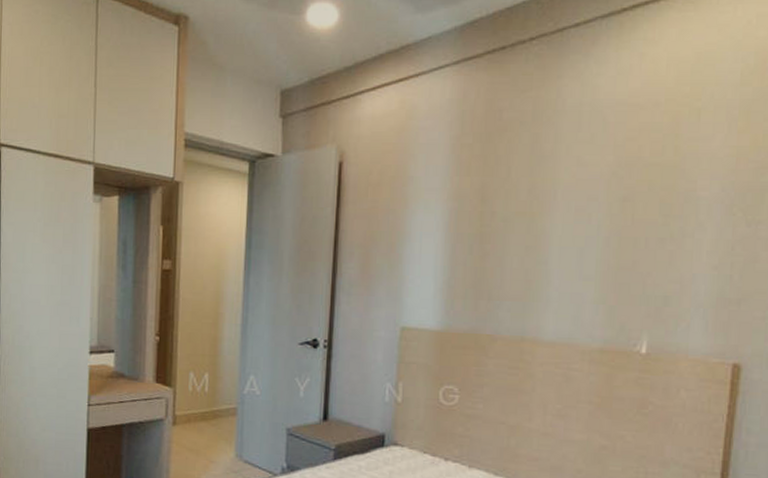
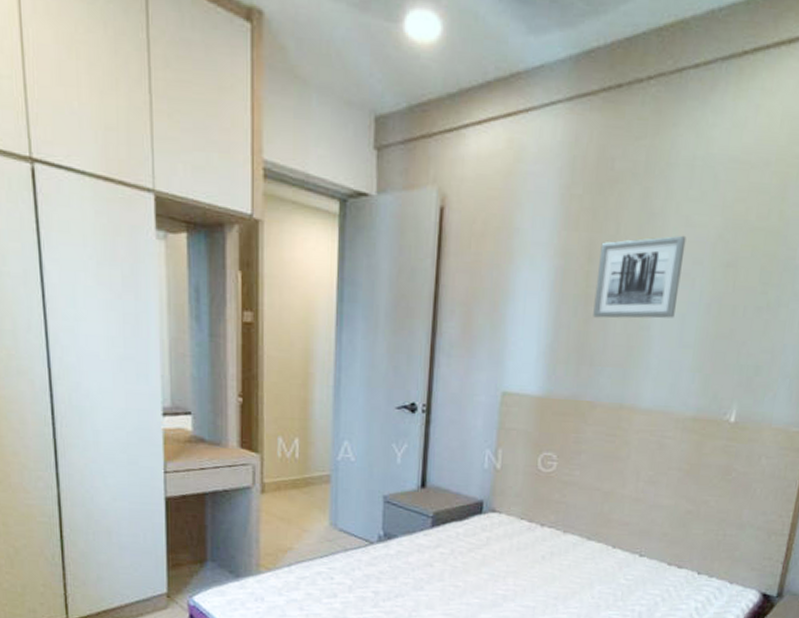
wall art: none [489,174,579,255] -> present [593,235,686,319]

